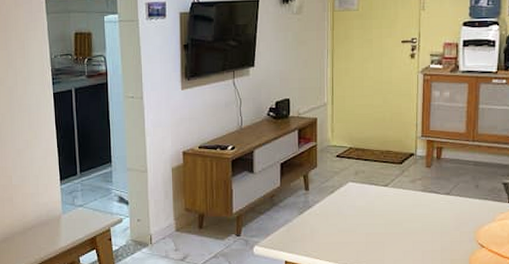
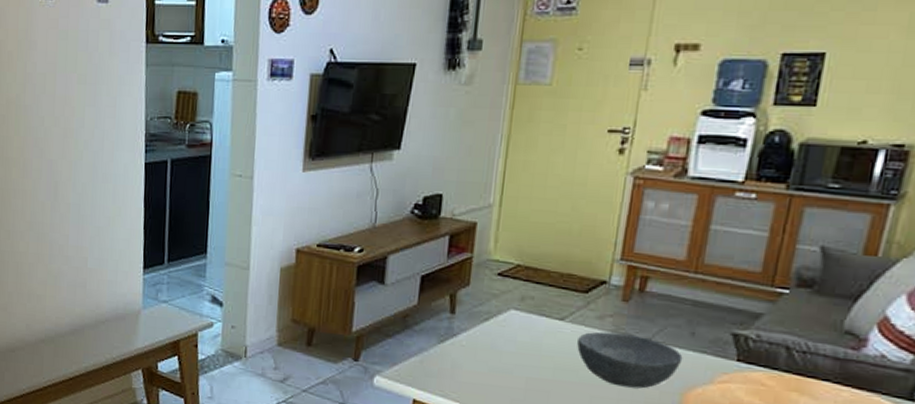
bowl: none [399,191,472,232] -> present [577,331,683,389]

